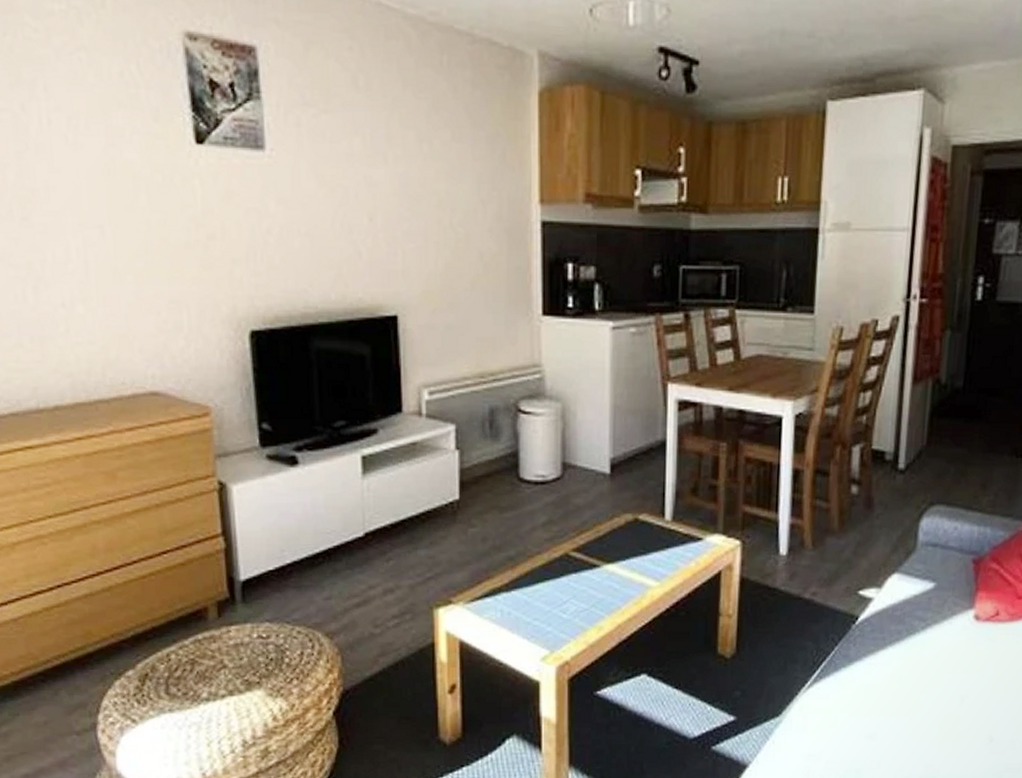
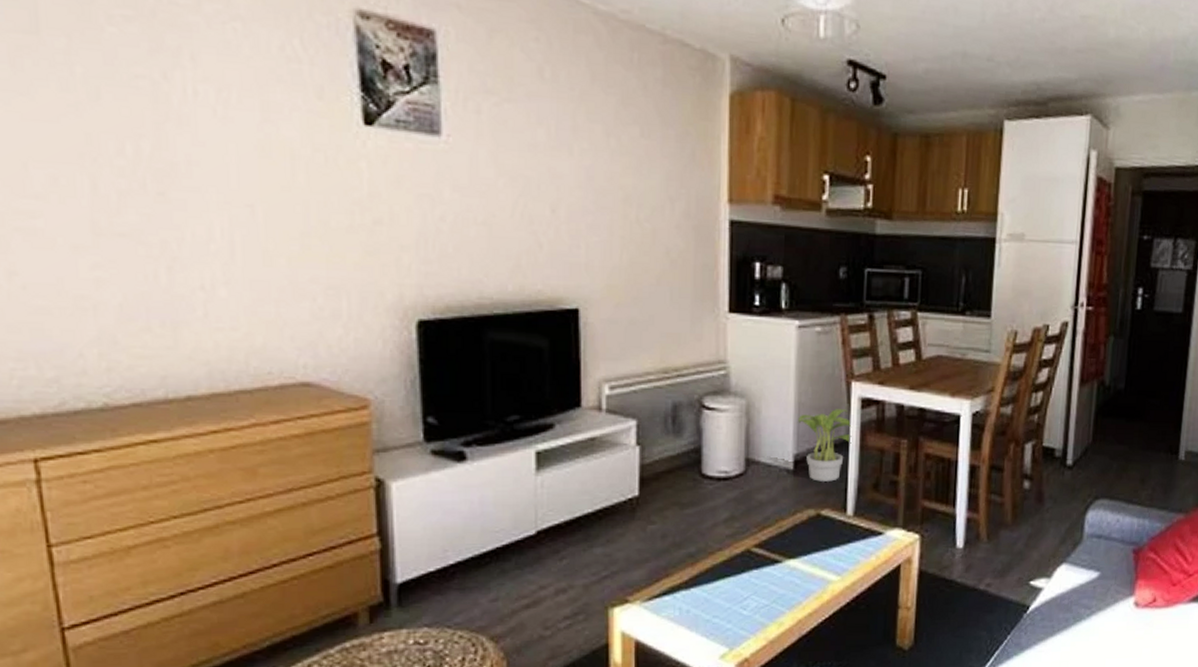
potted plant: none [614,412,669,486] -> present [798,409,852,482]

